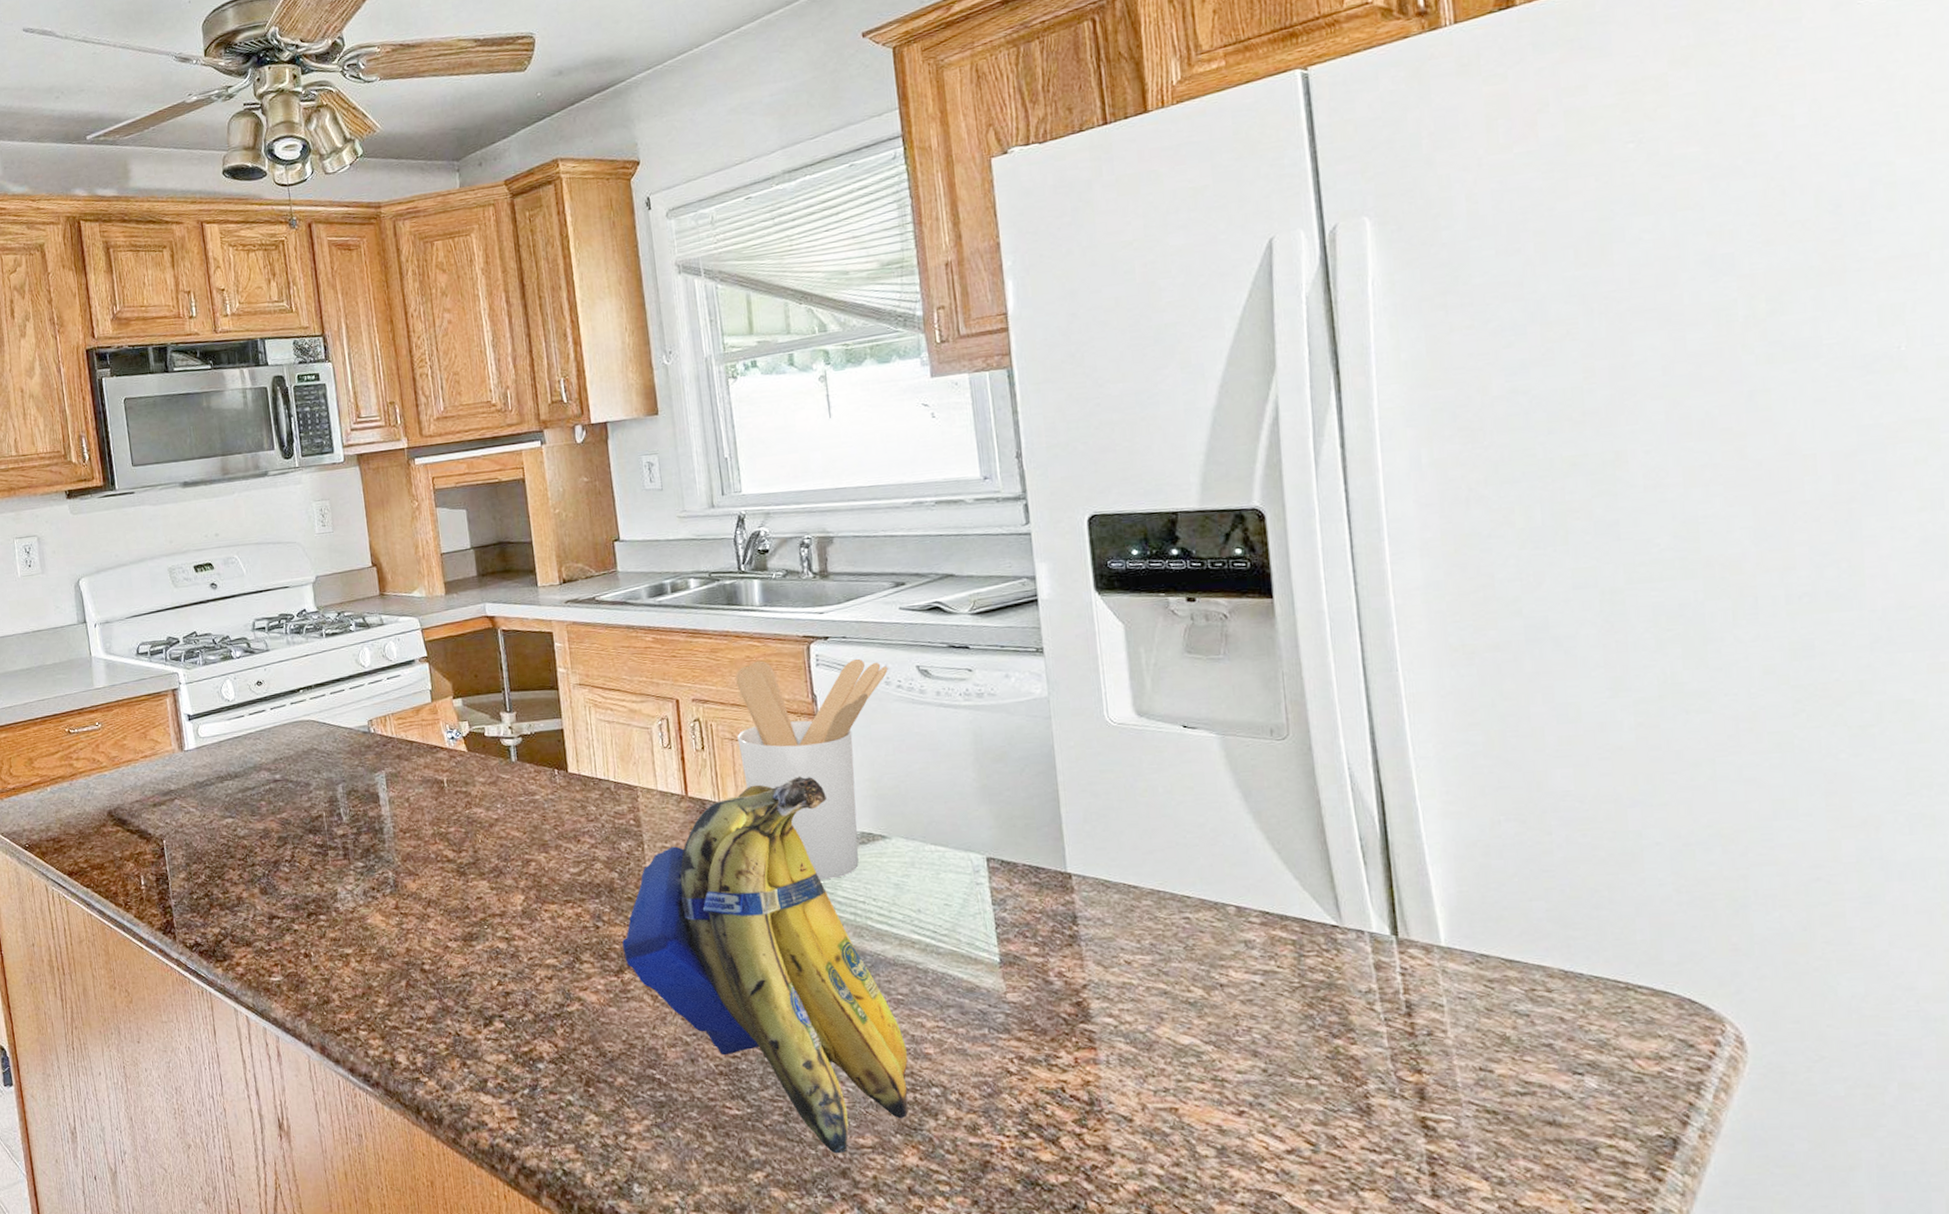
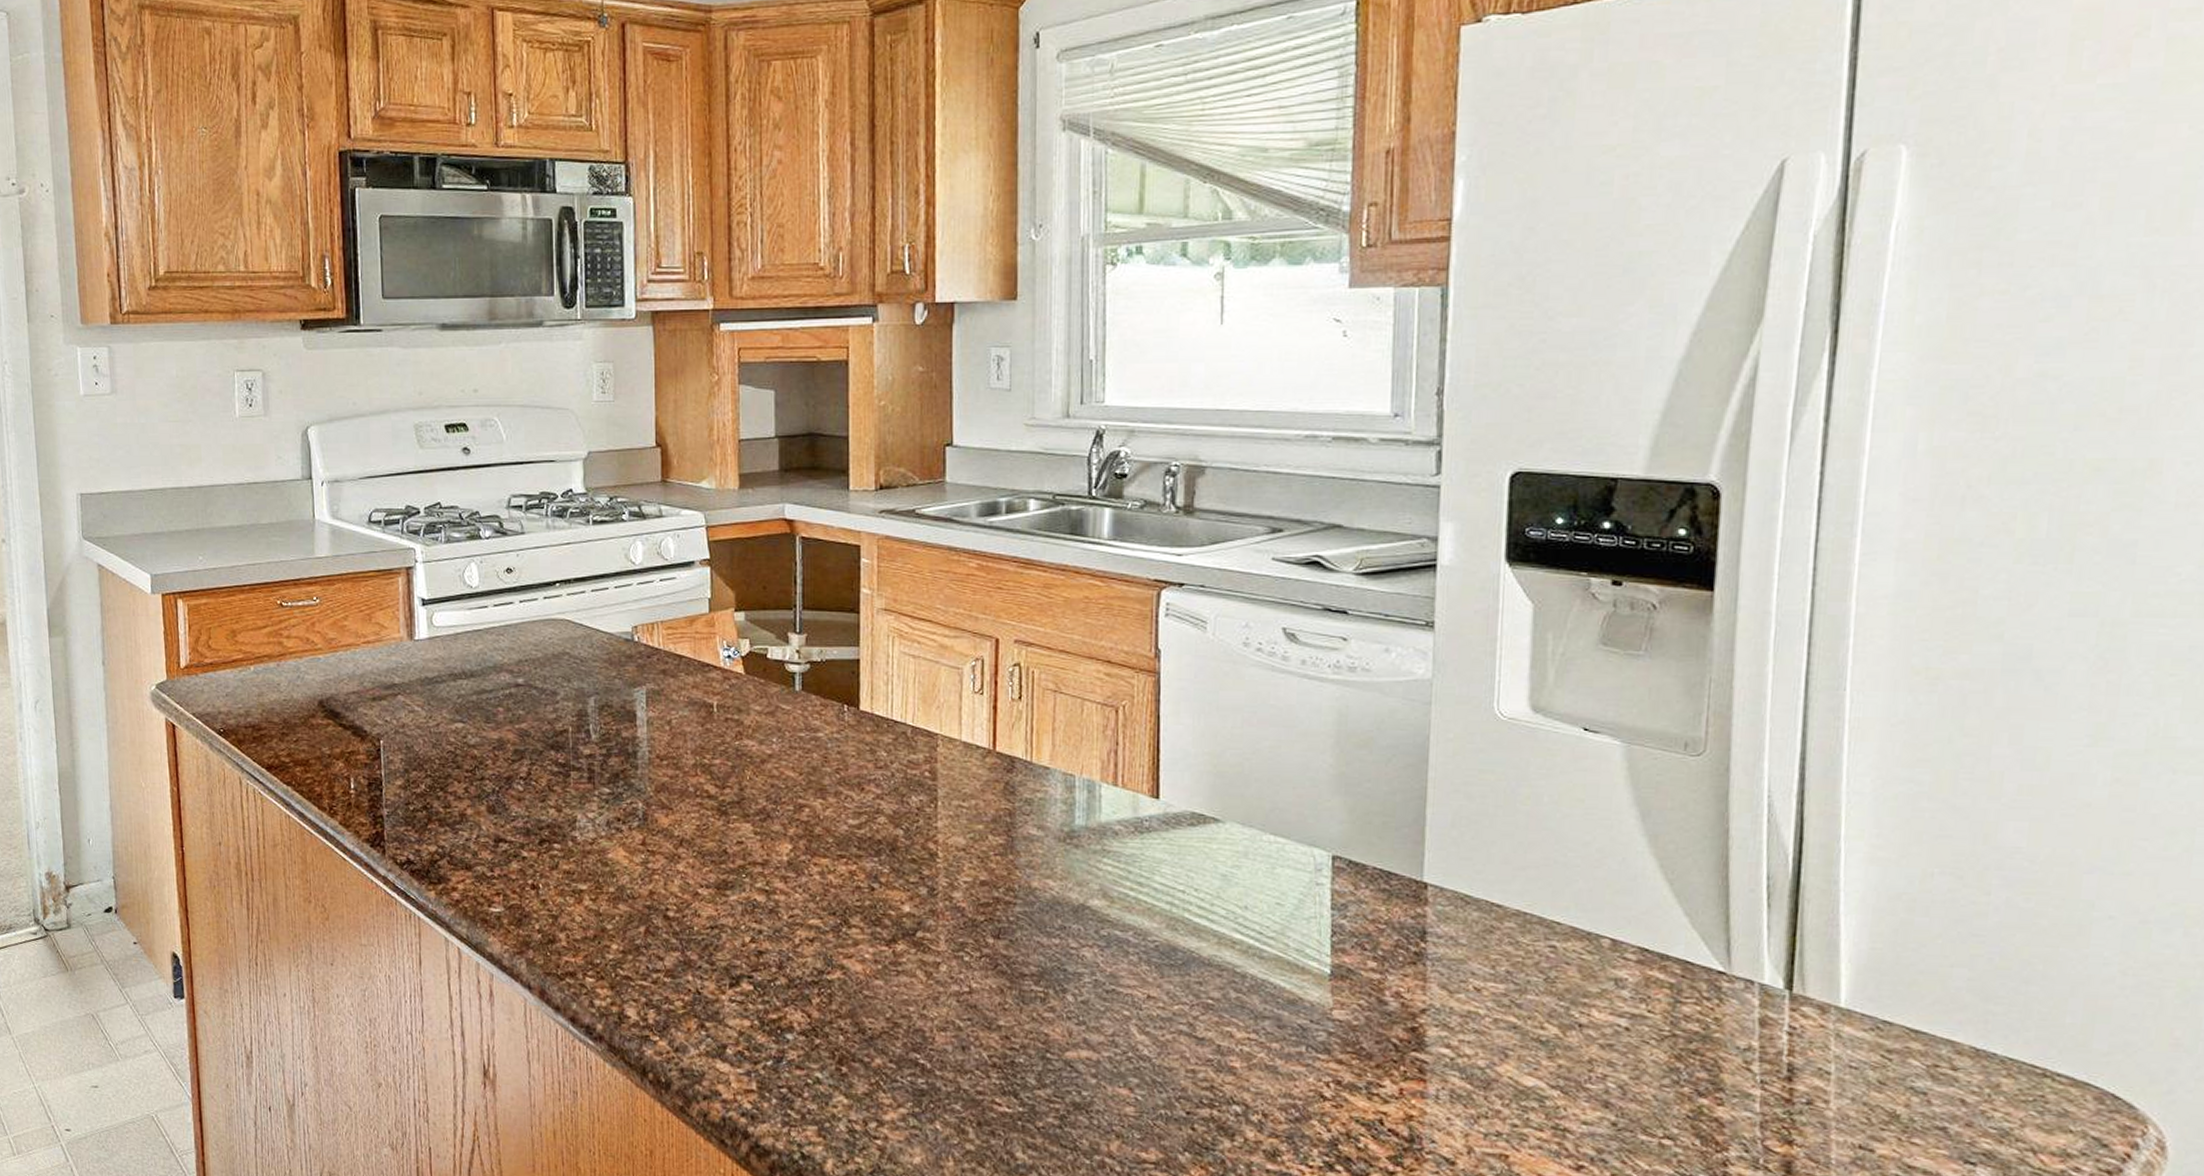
banana: present [622,776,918,1154] -> none [899,741,1215,1167]
utensil holder: present [735,658,888,881] -> none [1062,603,1249,862]

